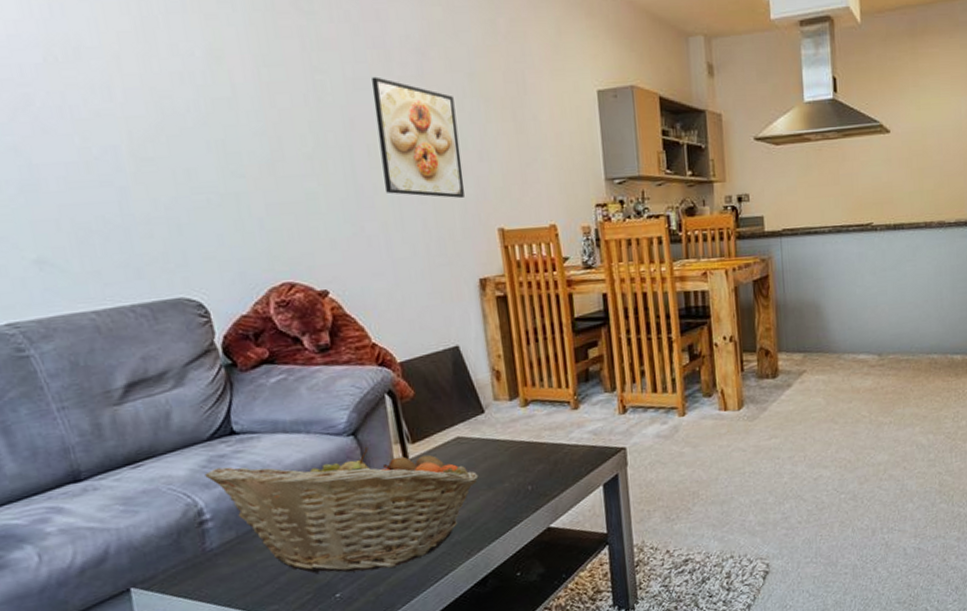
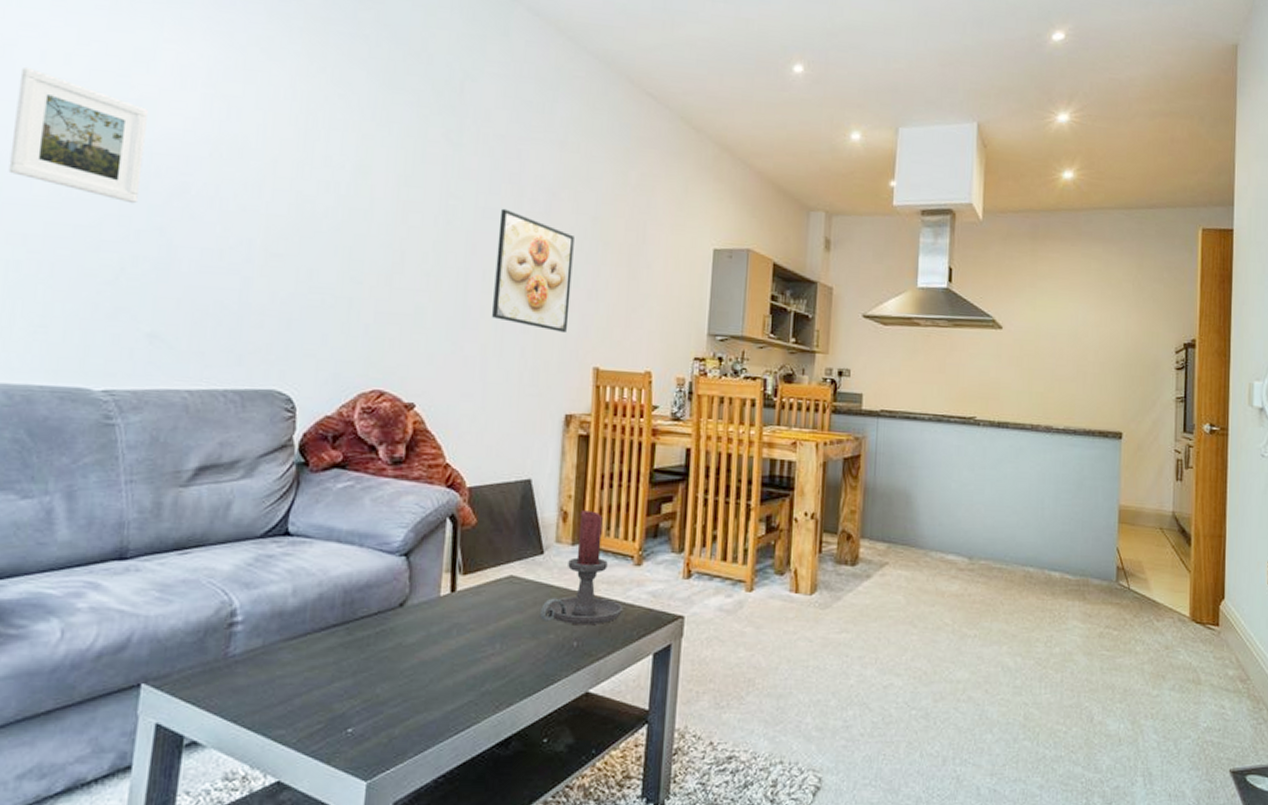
fruit basket: present [204,446,479,574] -> none [248,568,524,708]
candle holder: none [491,366,568,473] -> present [539,510,622,624]

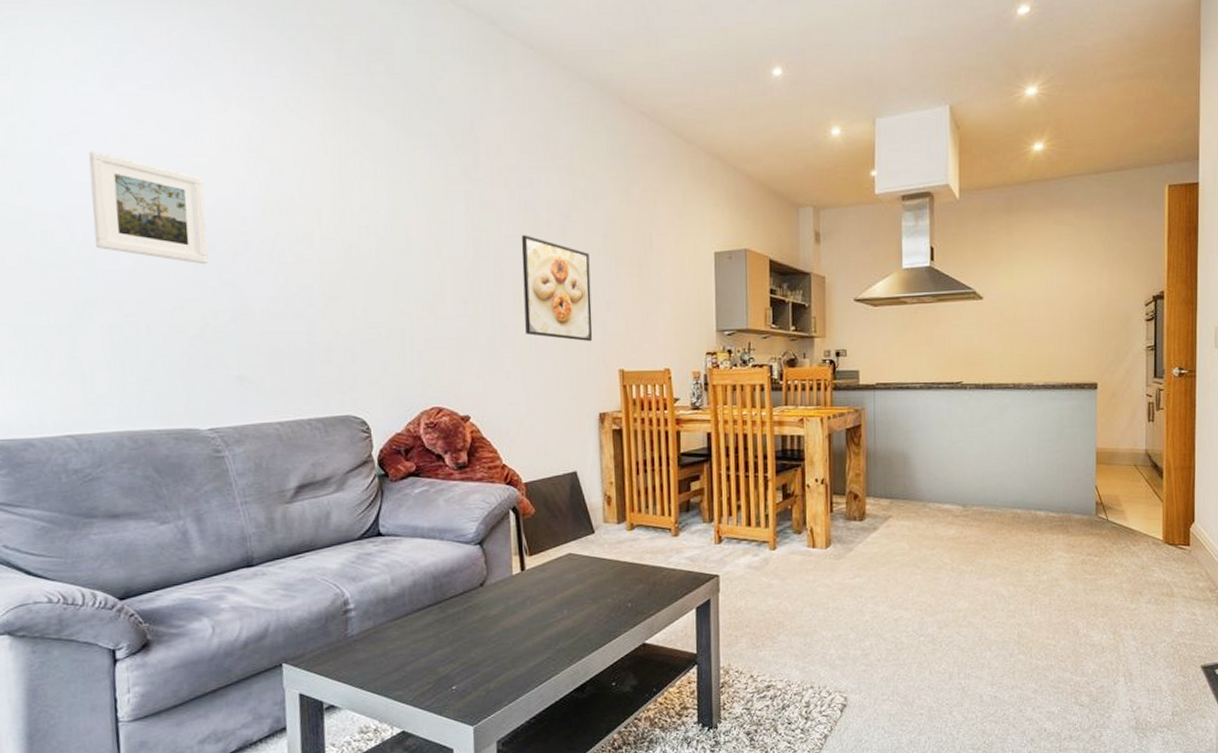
candle holder: present [539,510,622,624] -> none [597,493,666,589]

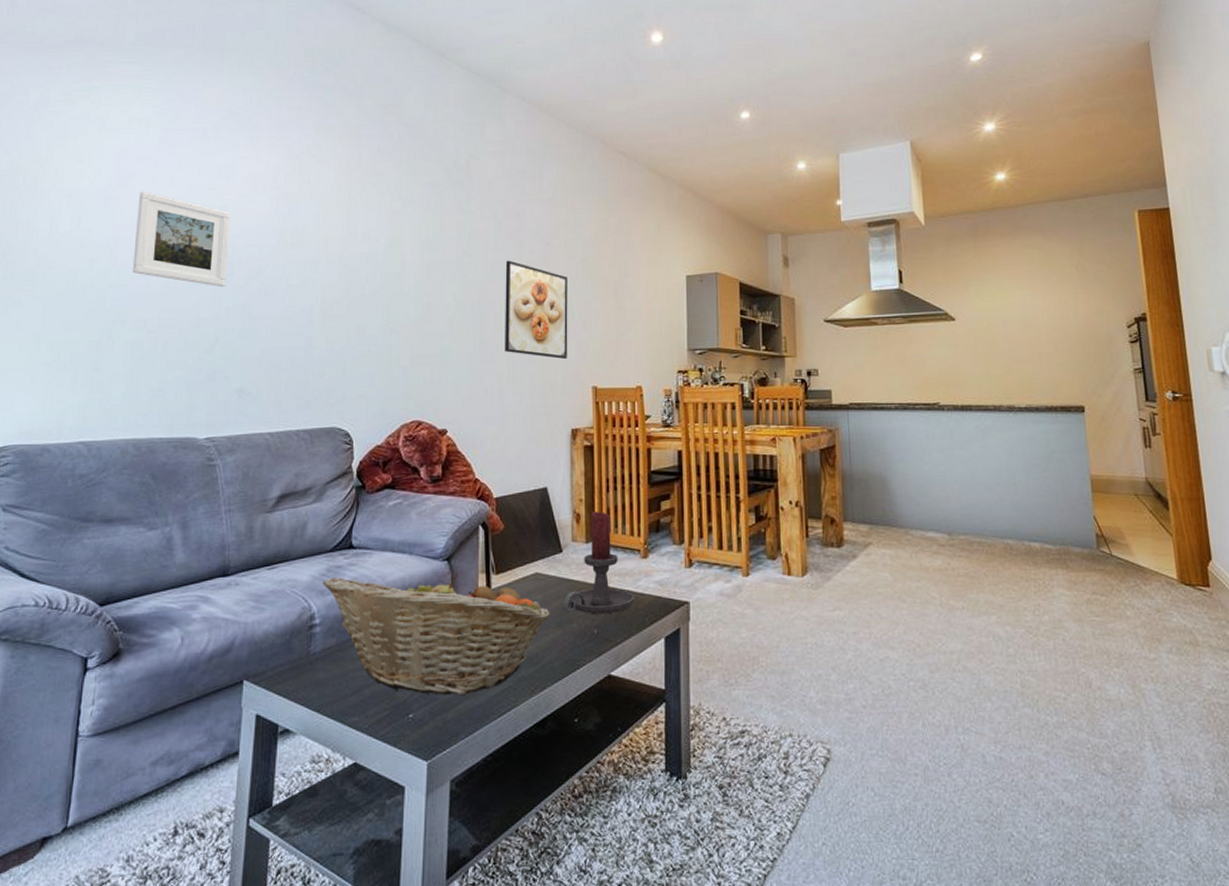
fruit basket: none [353,555,585,668] -> present [322,572,550,695]
candle holder: none [597,493,666,589] -> present [562,512,634,613]

